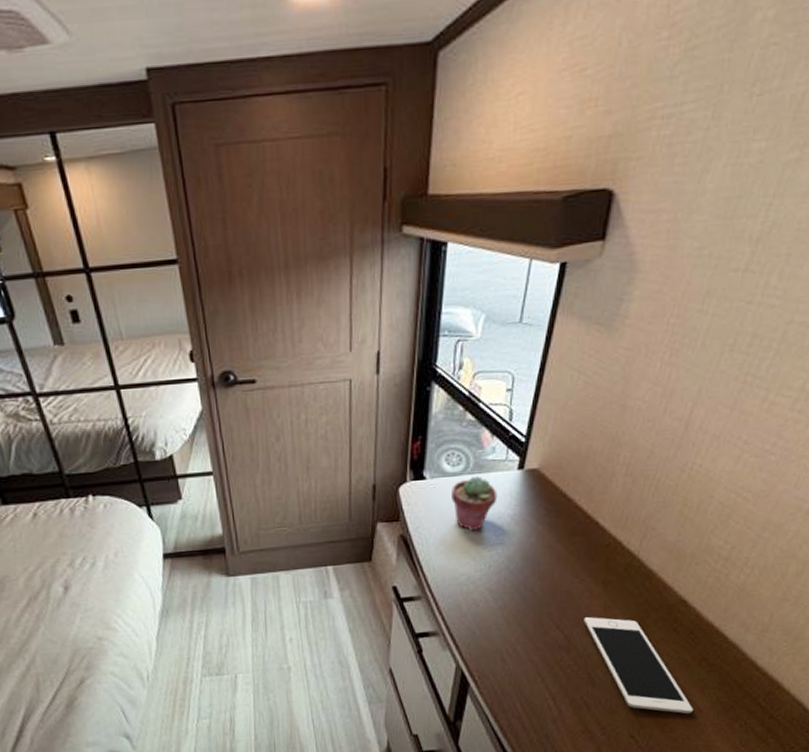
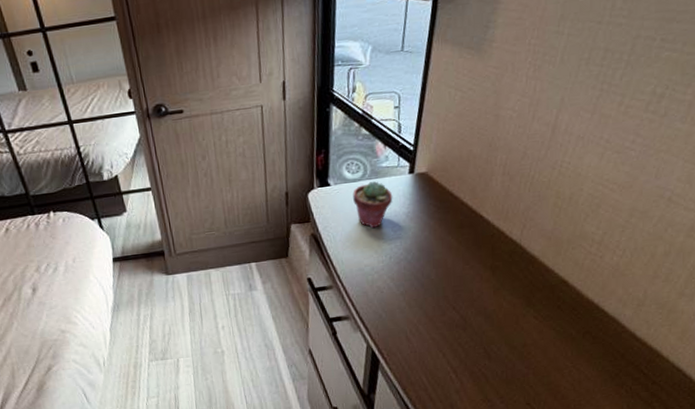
cell phone: present [584,617,693,714] -> none [476,298,582,382]

